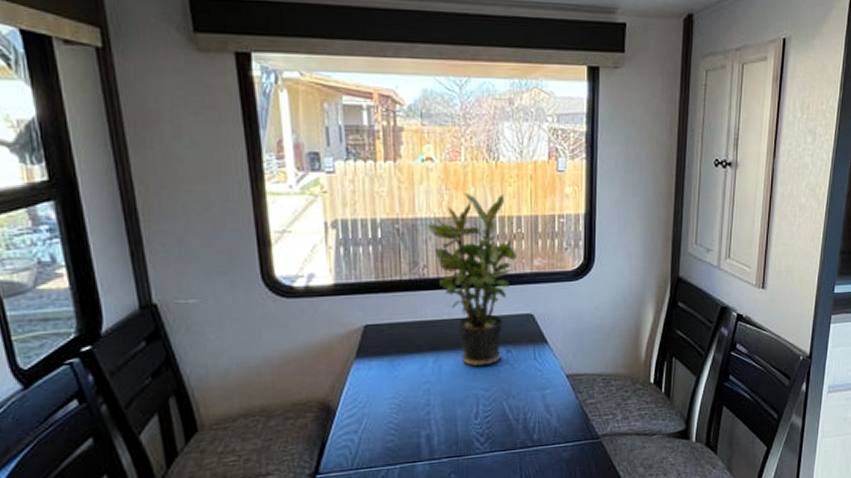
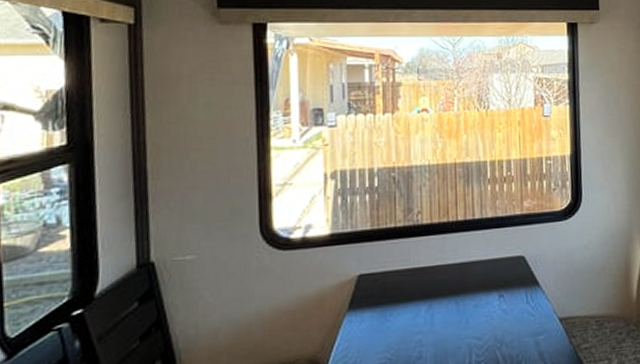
potted plant: present [428,193,517,367] -> none [423,140,508,314]

